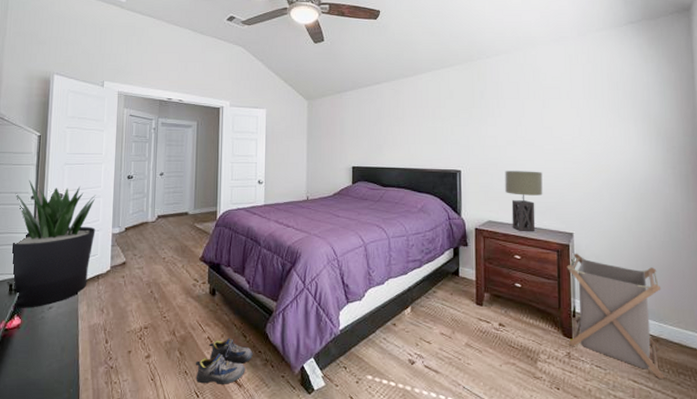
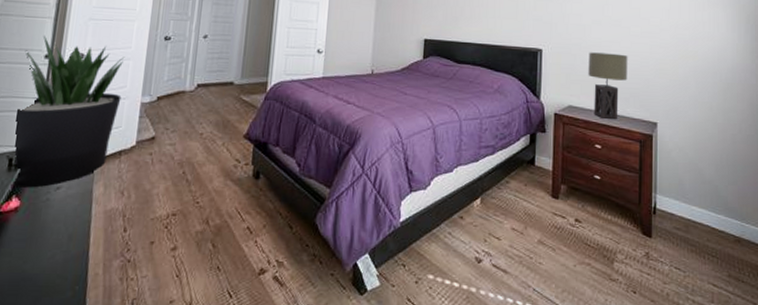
shoe: present [195,338,253,384] -> none [229,228,299,283]
laundry basket: present [567,253,665,380] -> none [647,144,745,284]

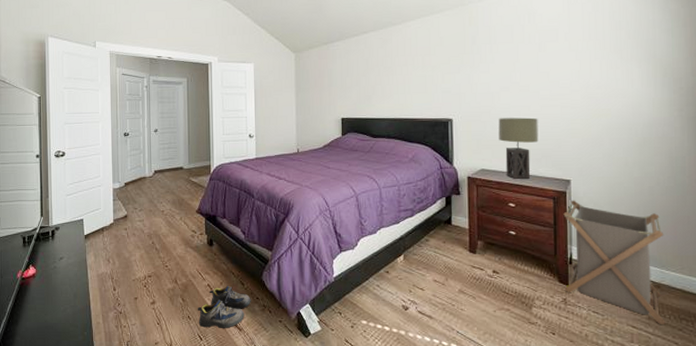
planter: present [12,36,125,188] -> none [21,140,98,259]
shoe: none [229,228,299,283] -> present [197,285,251,328]
laundry basket: none [647,144,745,284] -> present [563,200,666,326]

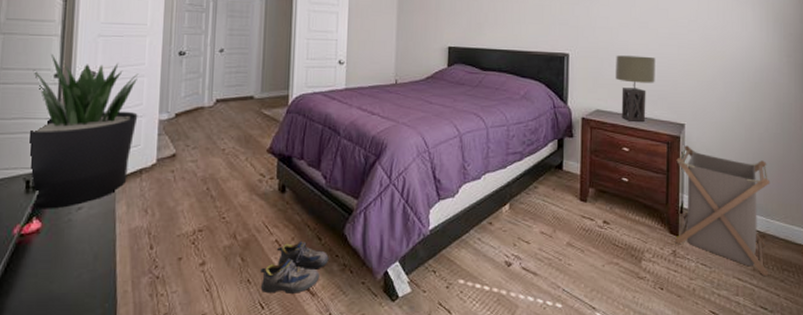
planter: none [21,140,98,259] -> present [30,55,139,209]

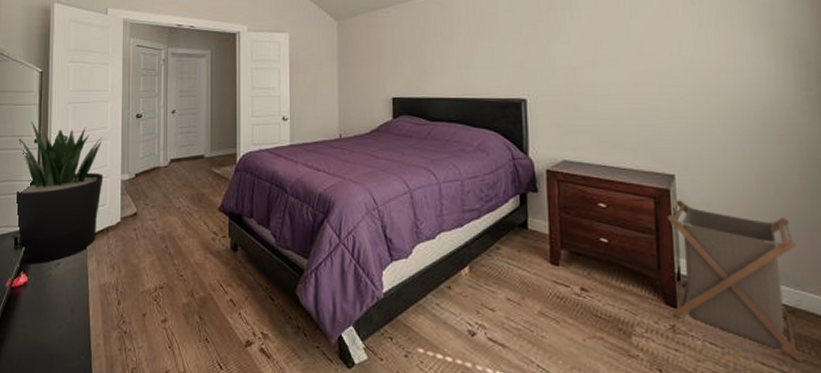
shoe: present [259,240,329,294] -> none [217,300,282,355]
table lamp: present [615,55,656,123] -> none [582,98,633,174]

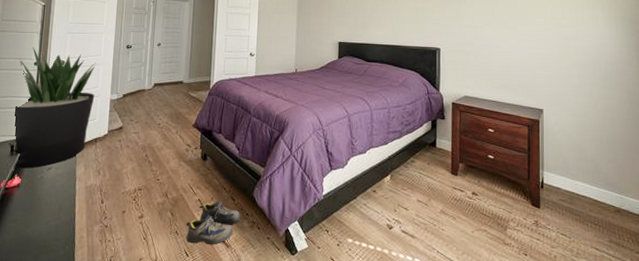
shoe: none [217,300,282,355] -> present [185,200,241,245]
laundry basket: present [667,200,805,363] -> none [536,128,625,248]

